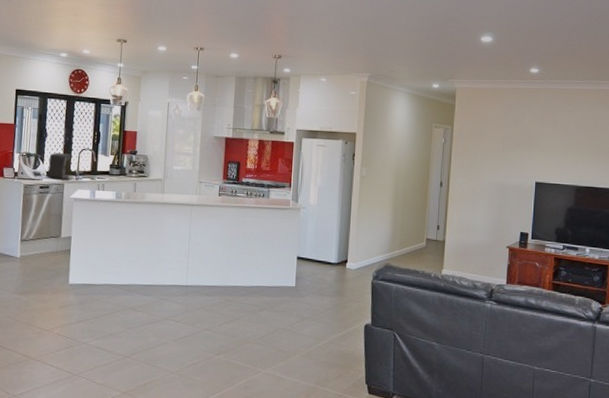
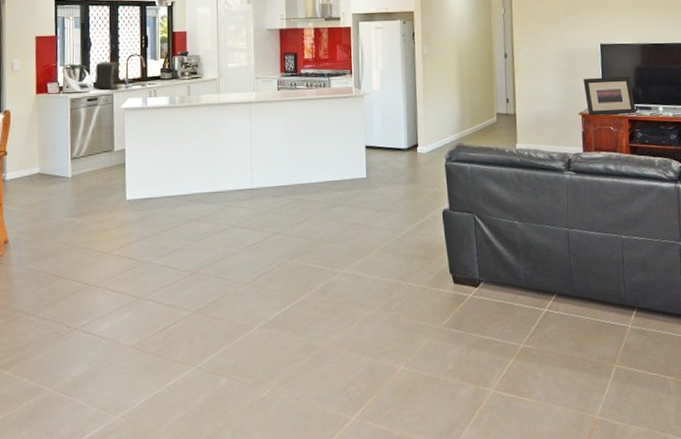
picture frame: none [514,213,563,253] -> present [583,76,636,116]

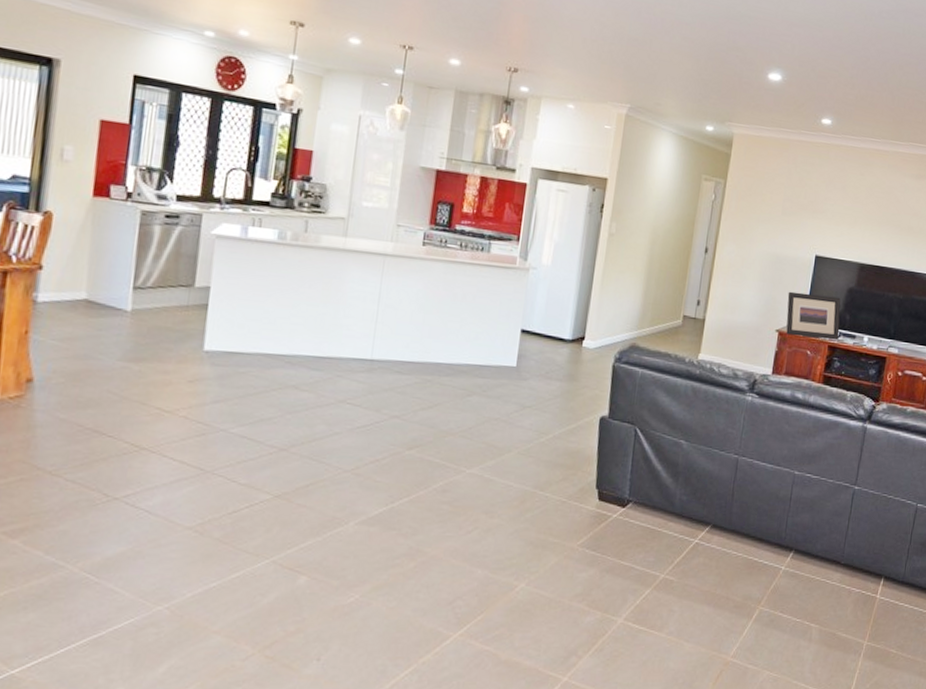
coffee maker: present [95,61,120,90] -> none [177,169,217,208]

